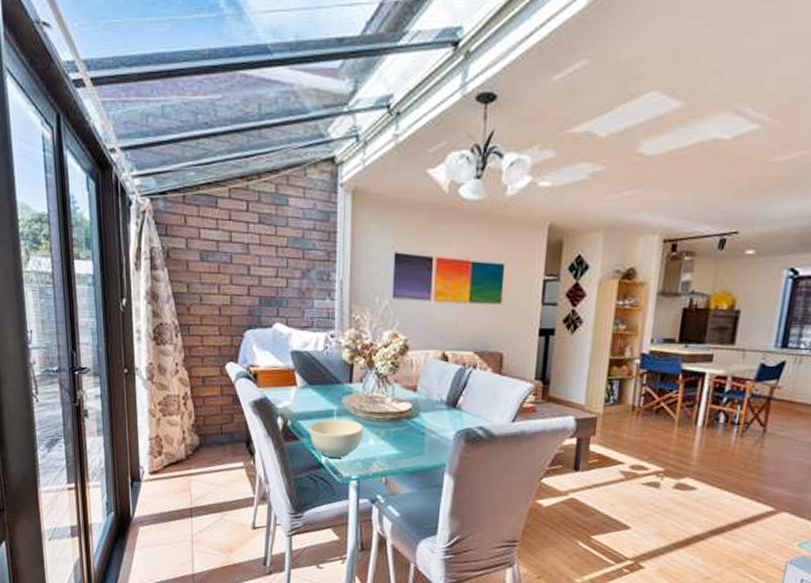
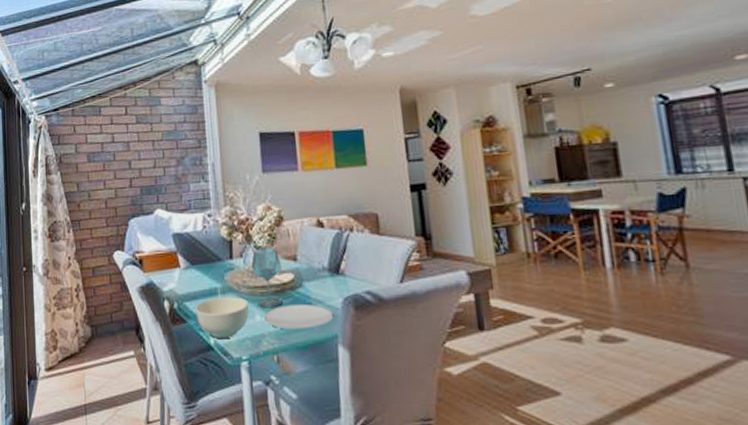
wine glass: none [369,375,402,433] -> present [251,247,283,307]
plate: none [377,432,445,457] -> present [264,304,334,330]

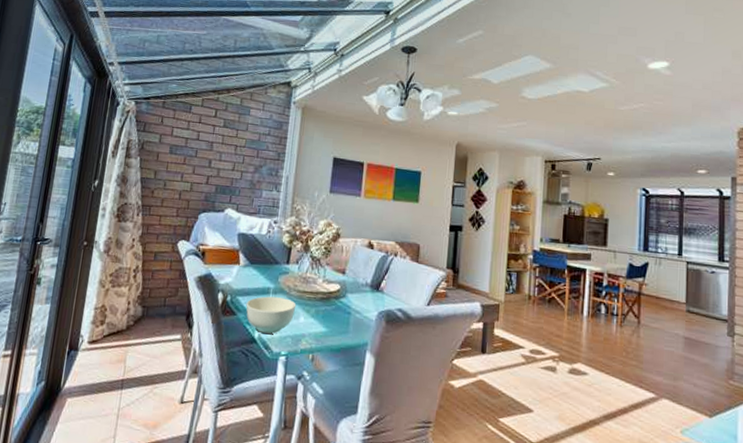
wine glass: present [251,247,283,307] -> none [303,258,332,312]
plate: present [264,304,334,330] -> none [307,311,368,335]

